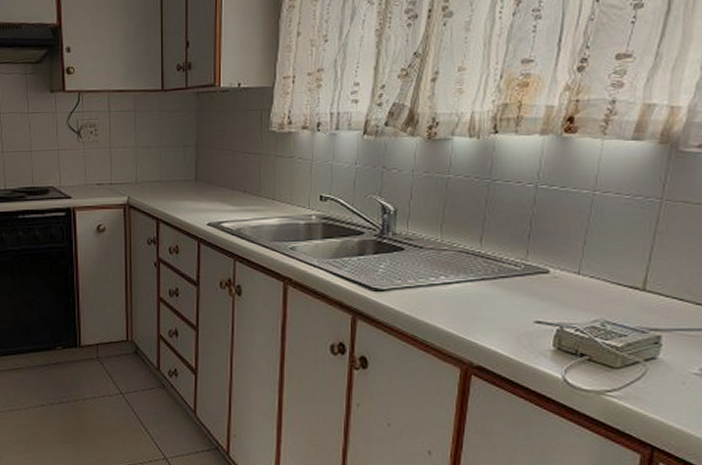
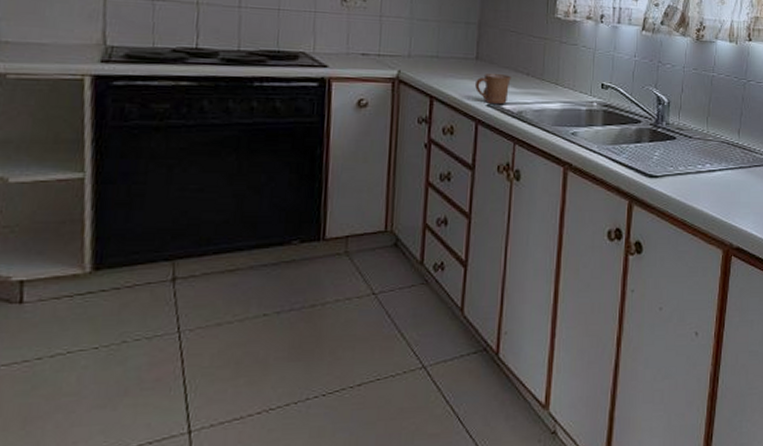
mug: none [196,193,229,223] -> present [475,74,511,105]

